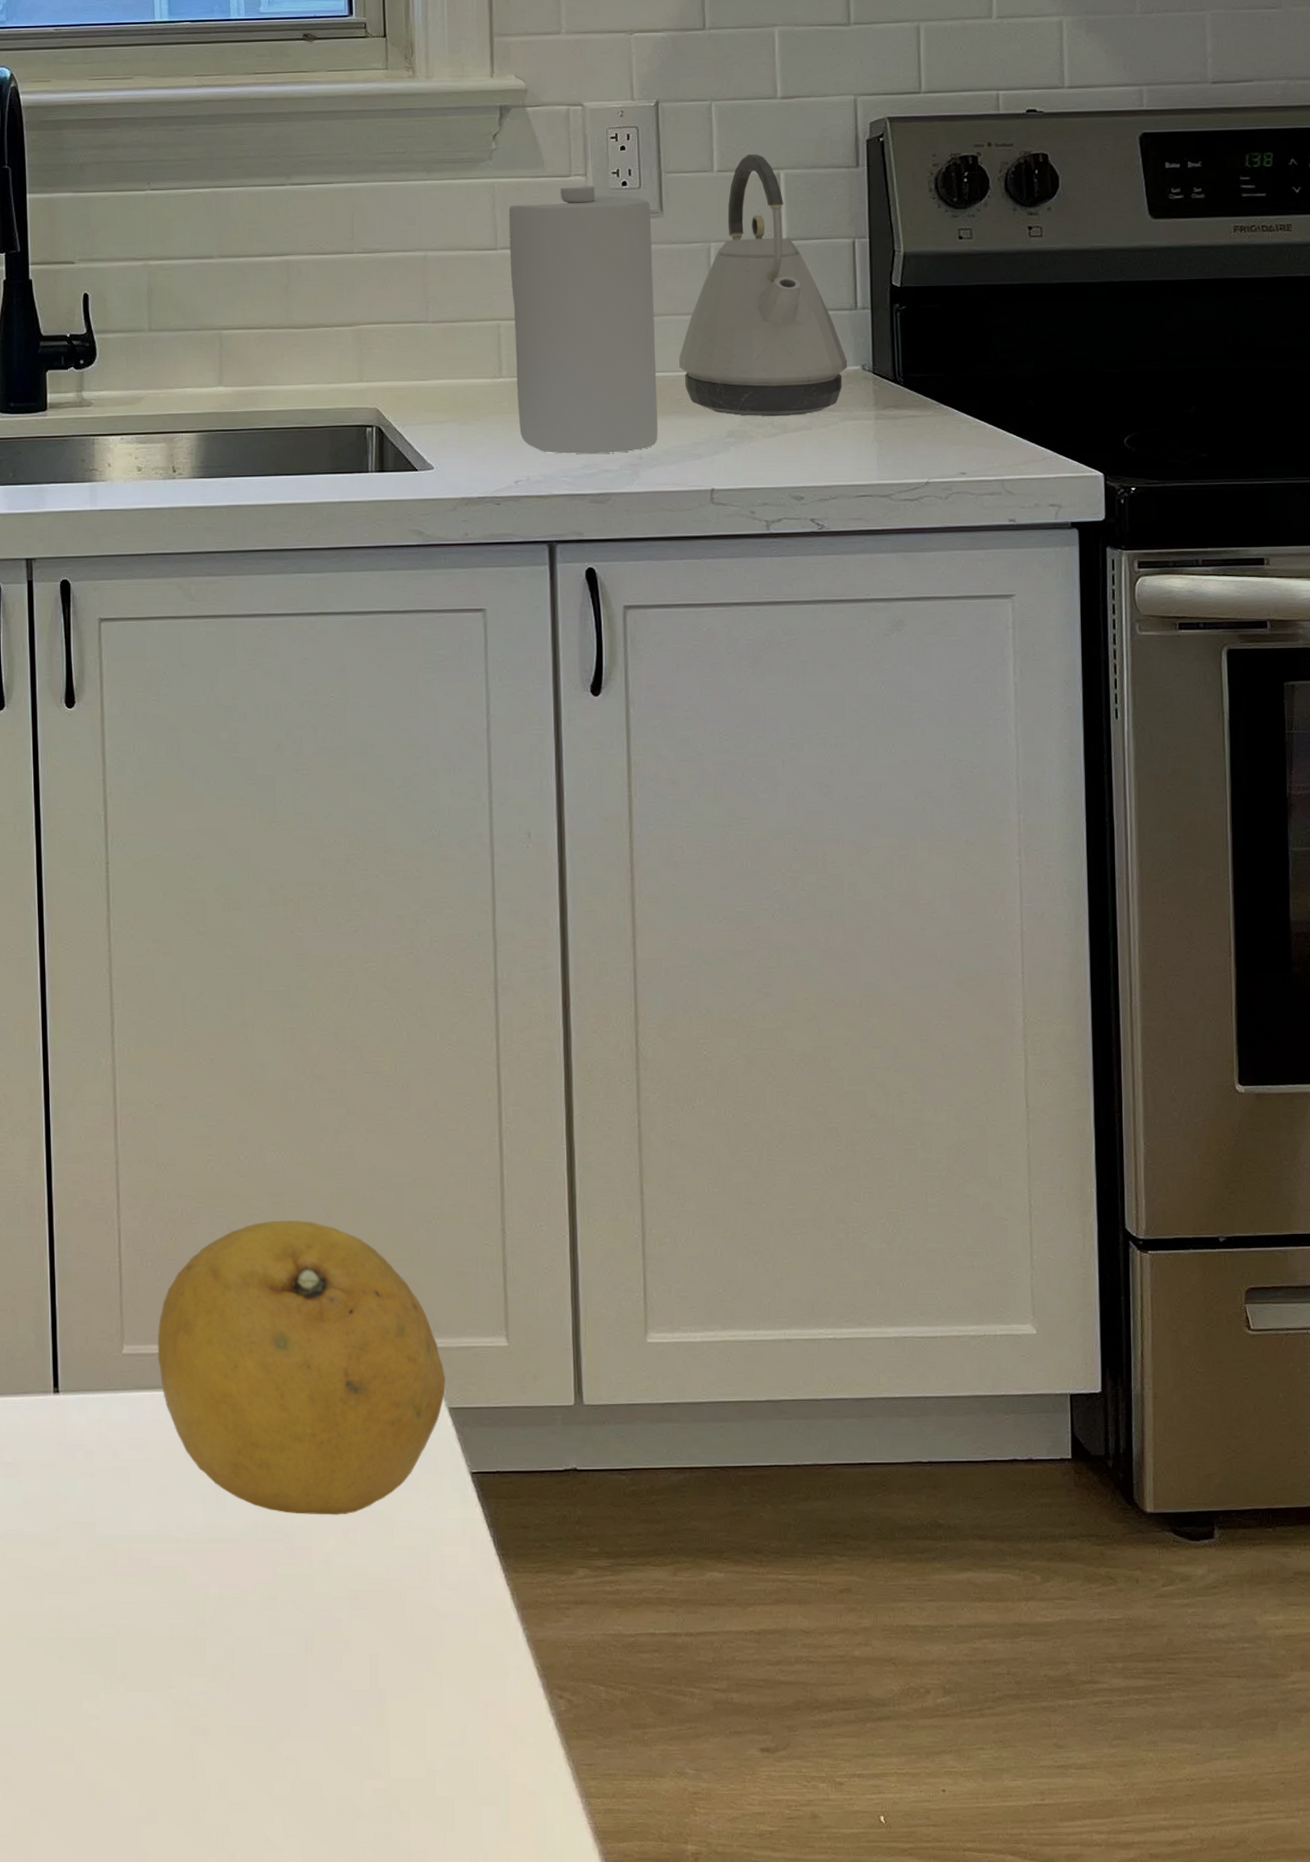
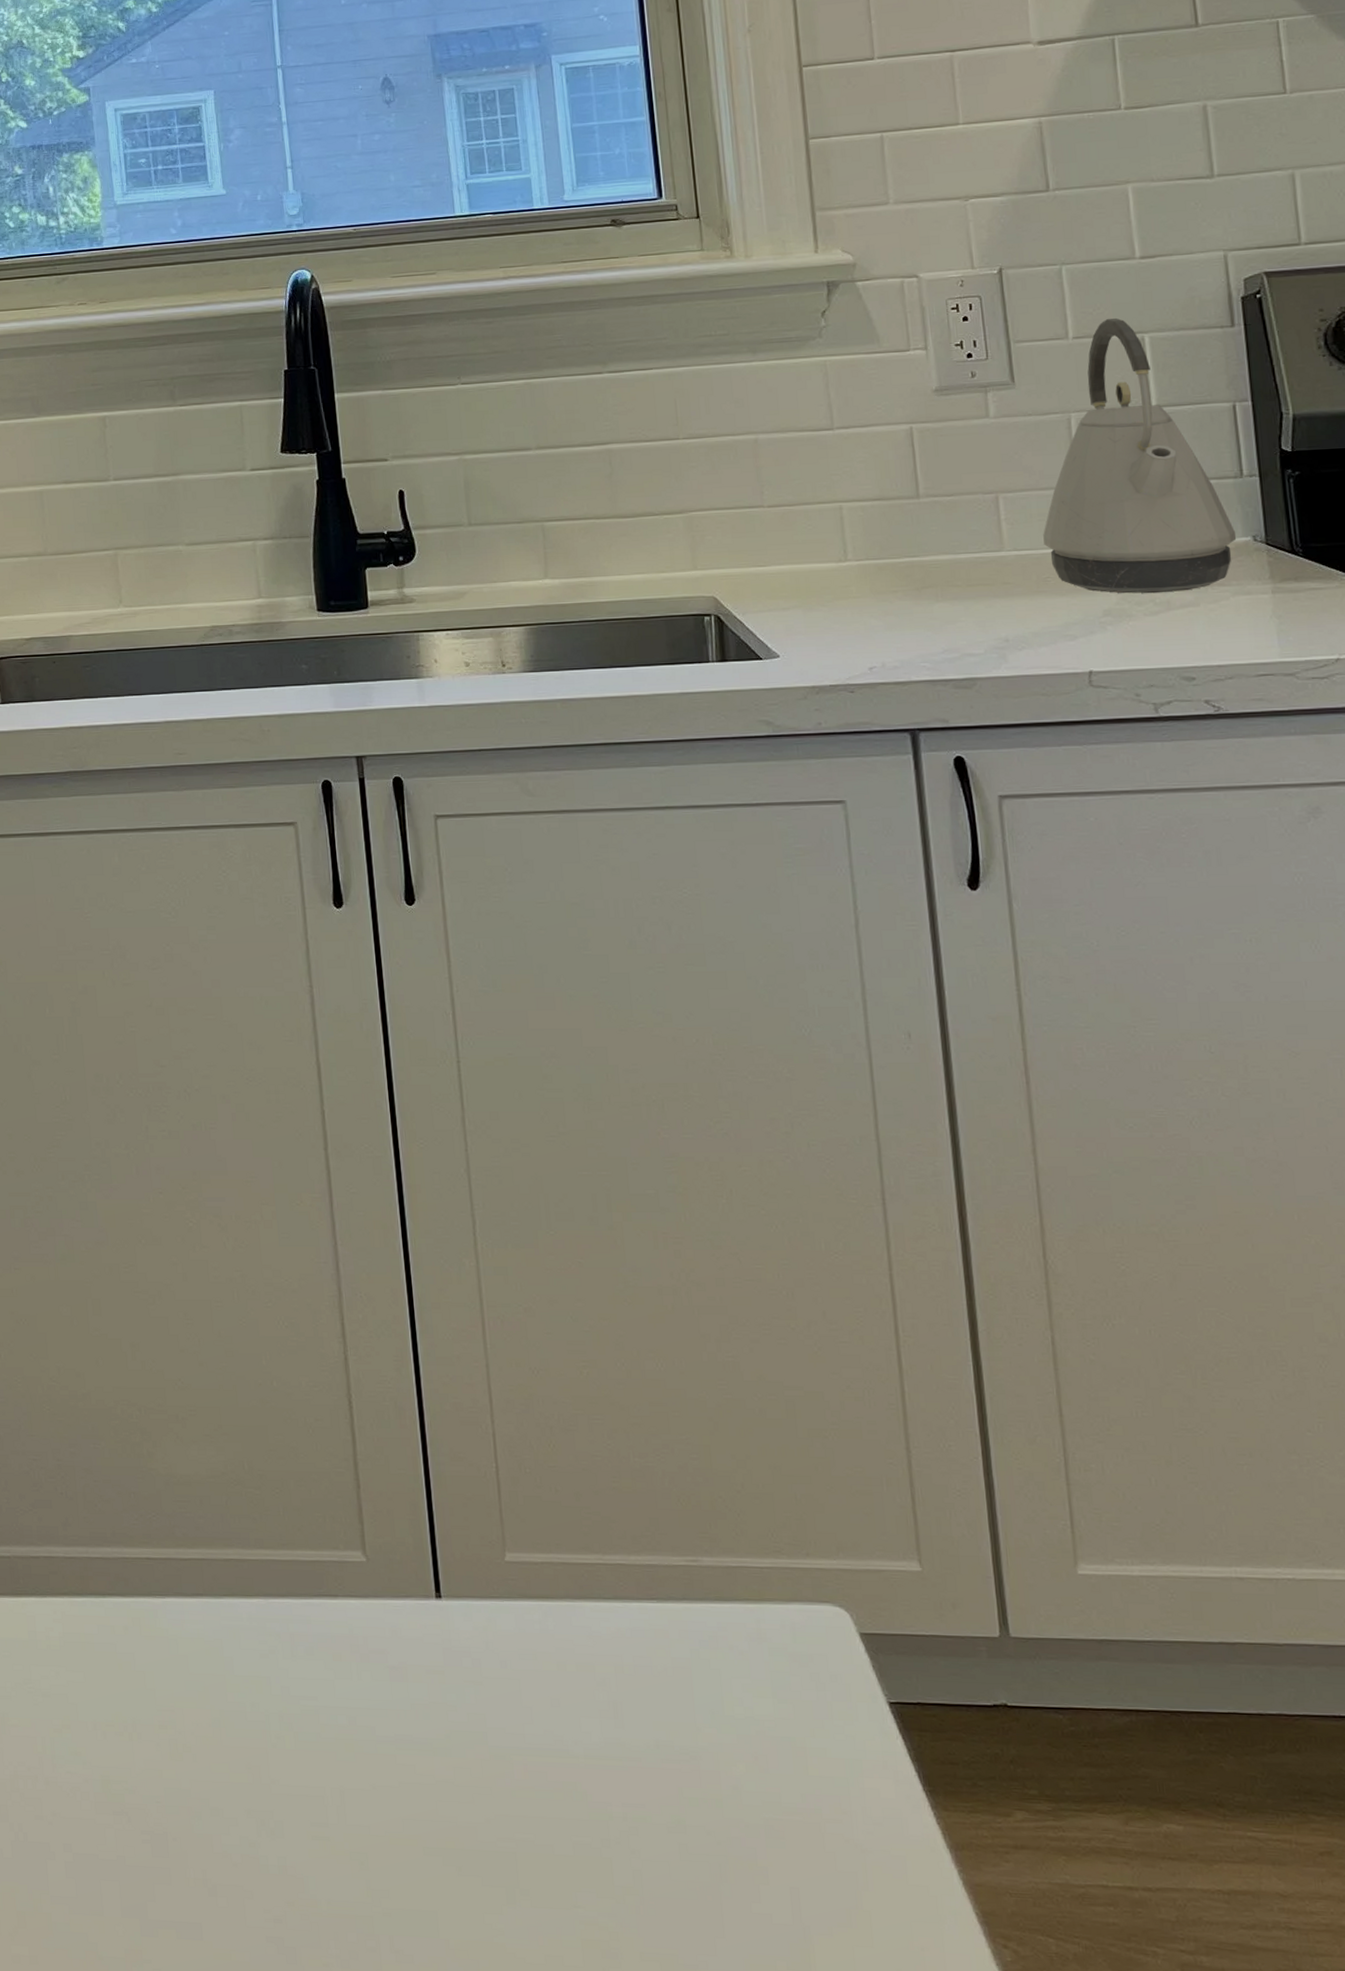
fruit: present [157,1221,446,1515] -> none [541,1431,855,1739]
paper towel holder: present [508,186,658,454] -> none [843,359,1025,639]

